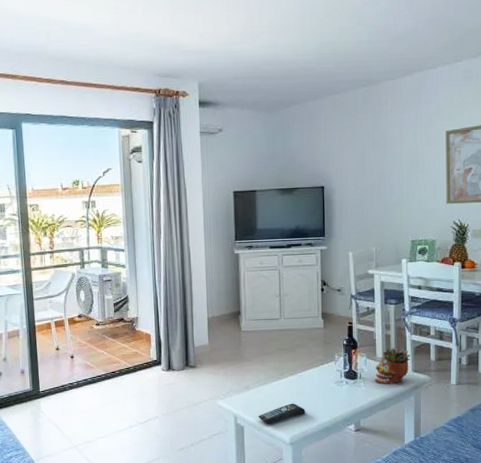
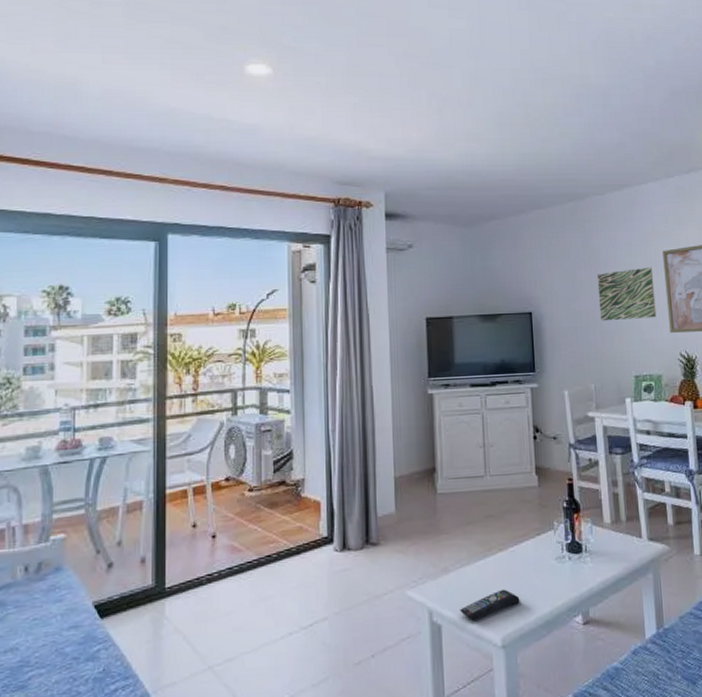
succulent planter: present [374,346,411,384] -> none [603,508,645,559]
wall art: none [383,145,435,194] -> present [597,267,657,322]

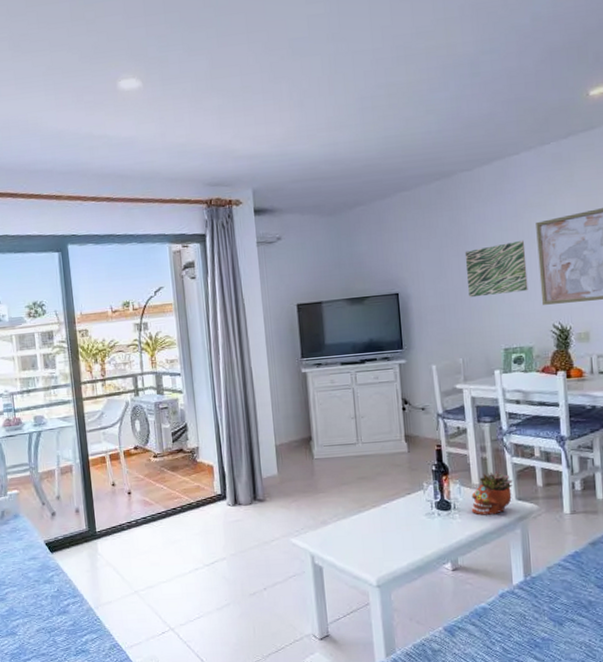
remote control: present [460,589,520,621] -> none [338,539,393,564]
succulent planter: none [603,508,645,559] -> present [471,471,513,515]

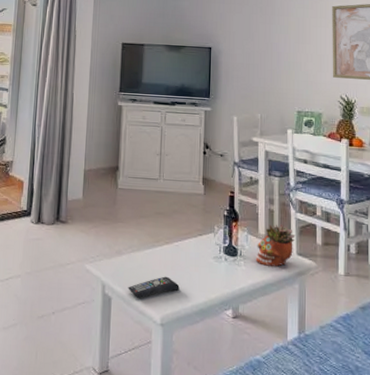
remote control: none [338,539,393,564] -> present [128,276,180,298]
wall art: present [464,240,528,298] -> none [270,18,322,63]

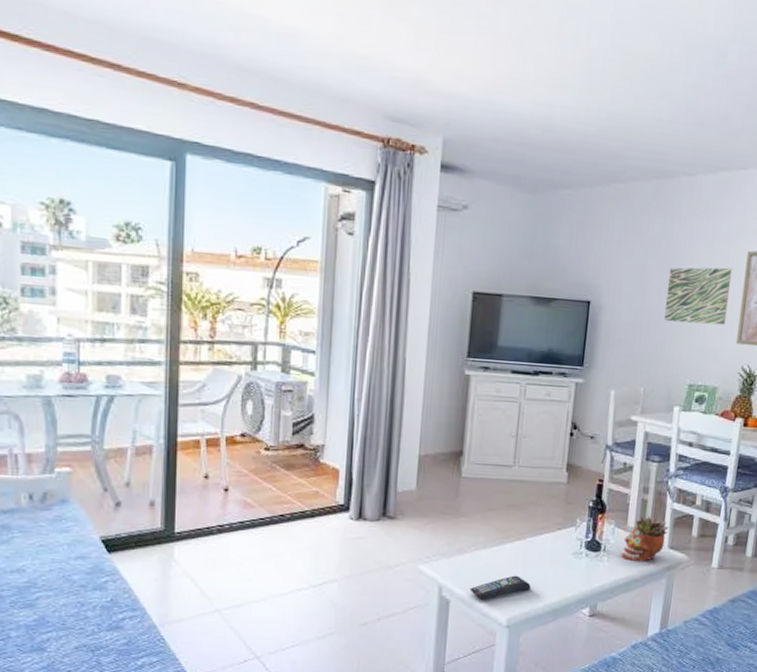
wall art: none [270,18,322,63] -> present [664,267,732,325]

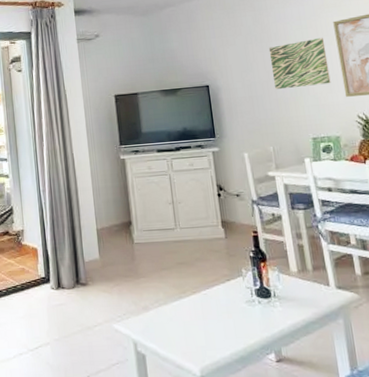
remote control: present [469,575,531,600] -> none [161,327,215,352]
succulent planter: present [621,515,669,561] -> none [290,258,332,304]

